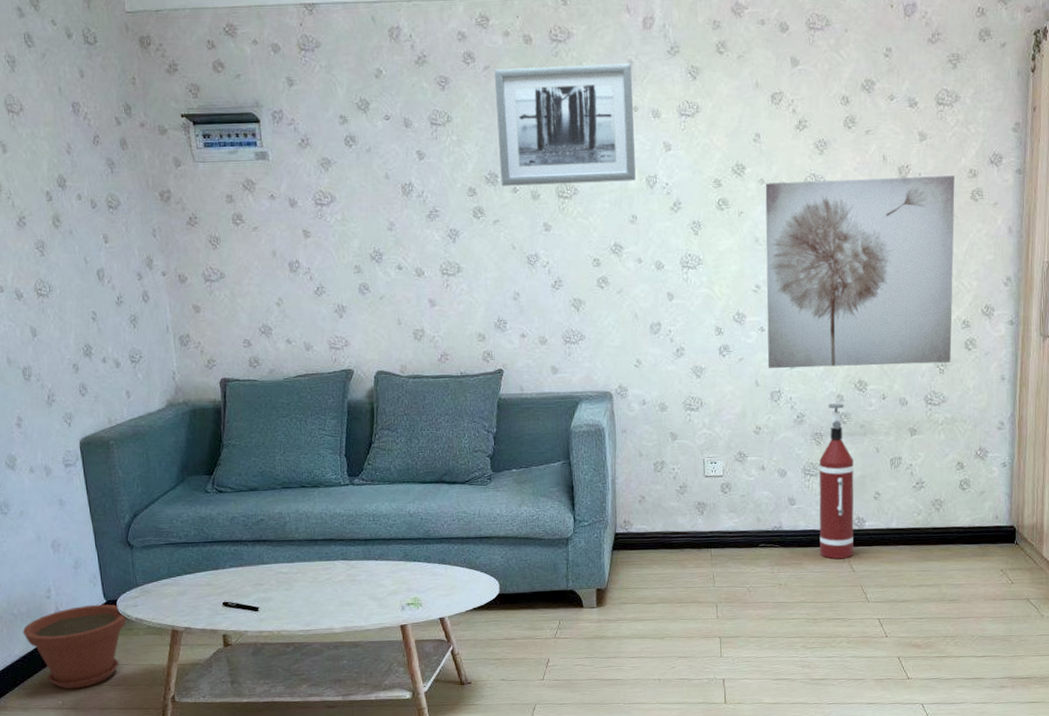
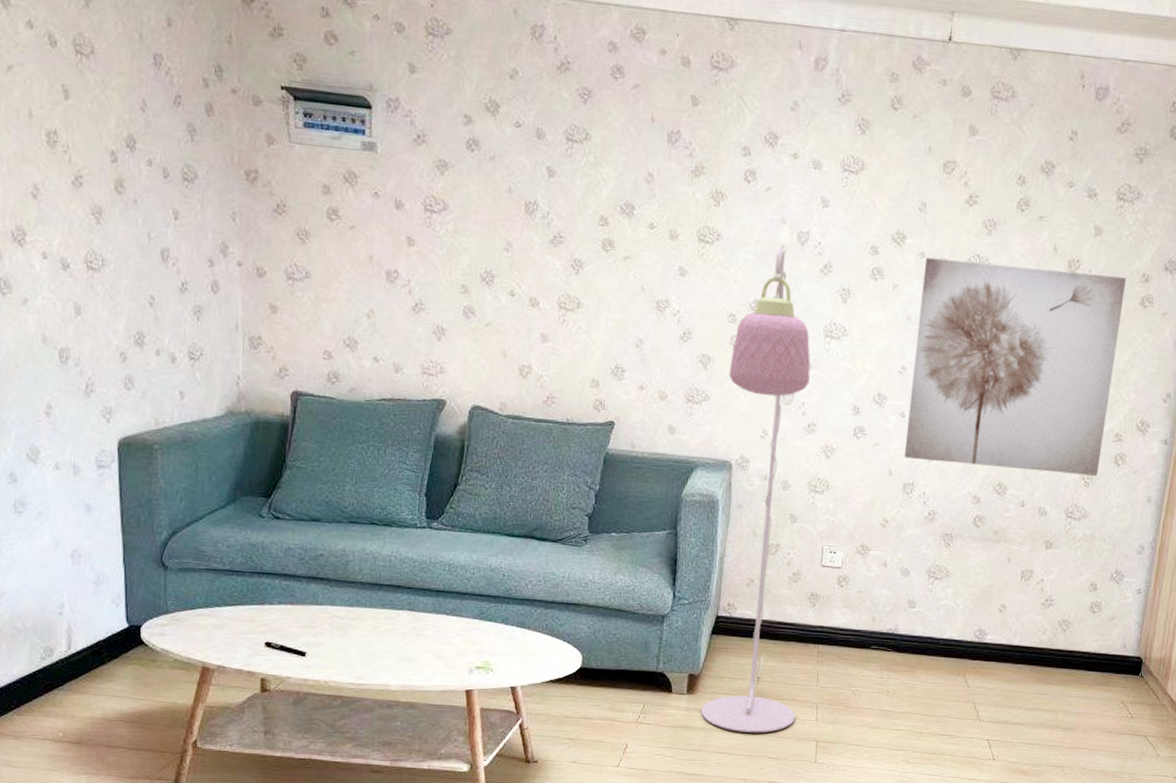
plant pot: present [22,604,128,689] -> none [25,627,152,721]
wall art: present [493,63,636,186] -> none [637,89,797,235]
floor lamp: none [599,190,698,637] -> present [700,244,811,733]
fire extinguisher: present [819,403,854,560] -> none [934,504,983,672]

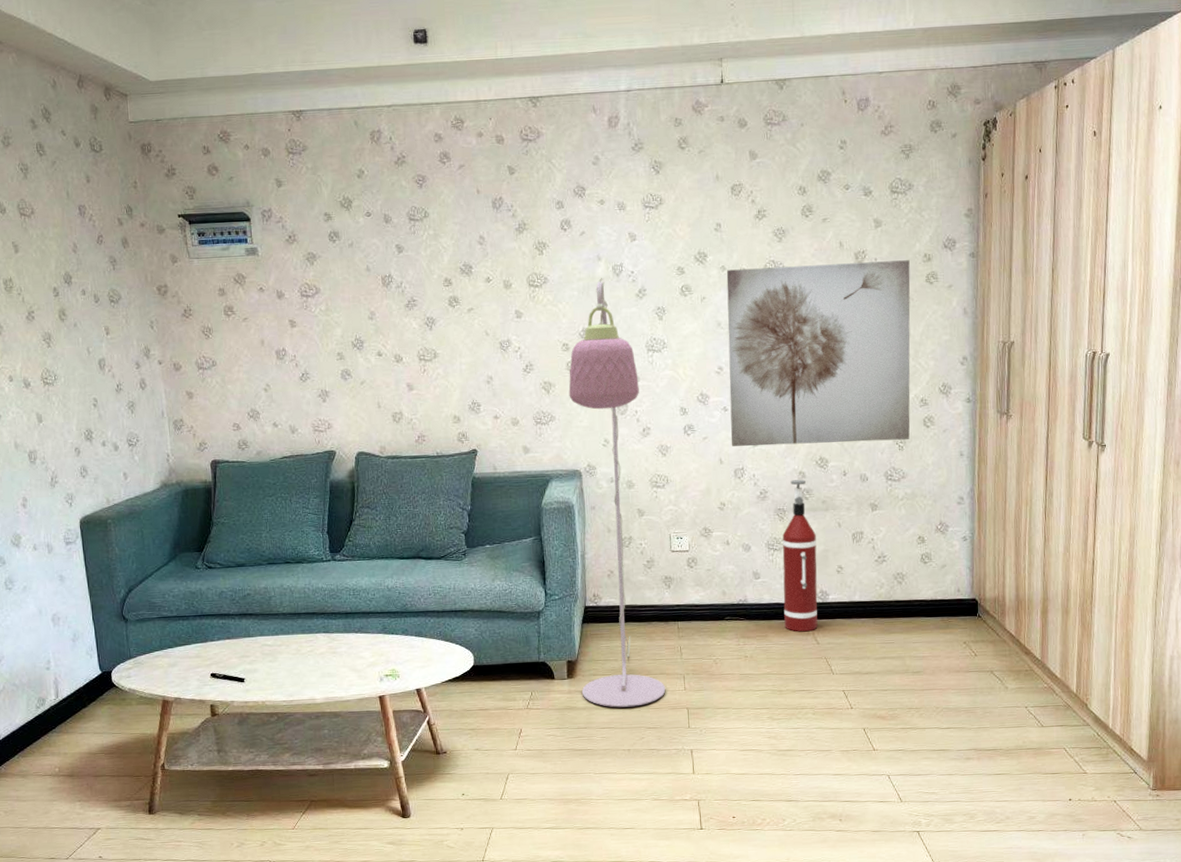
fire extinguisher: none [934,504,983,672] -> present [782,479,818,632]

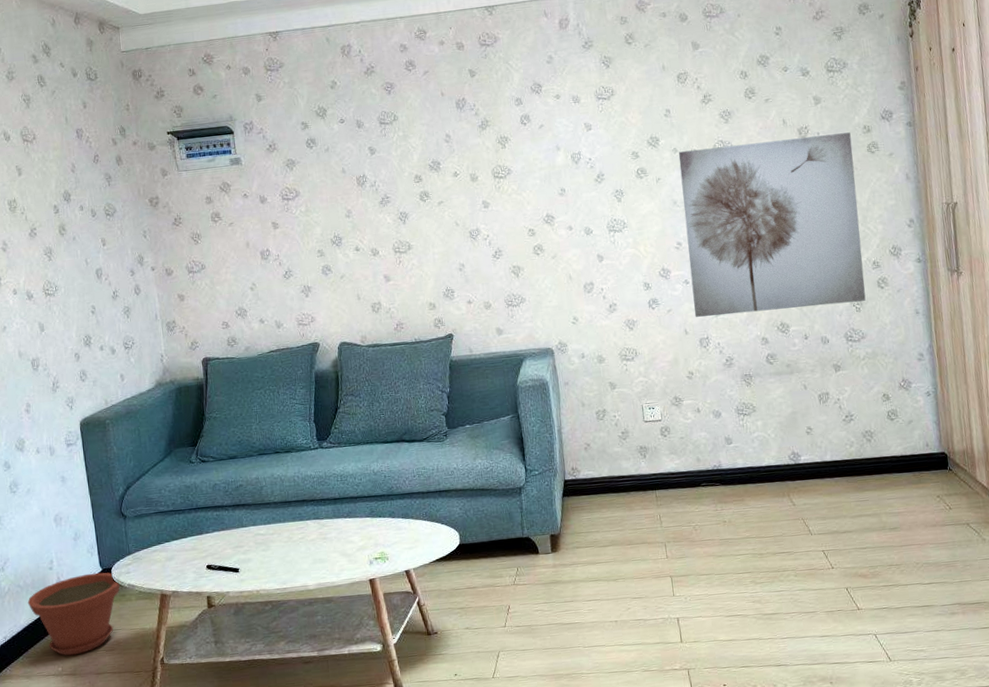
plant pot: none [23,675,121,757] -> present [27,572,121,656]
floor lamp: present [568,278,666,708] -> none [536,166,649,579]
fire extinguisher: present [782,479,818,632] -> none [751,345,793,495]

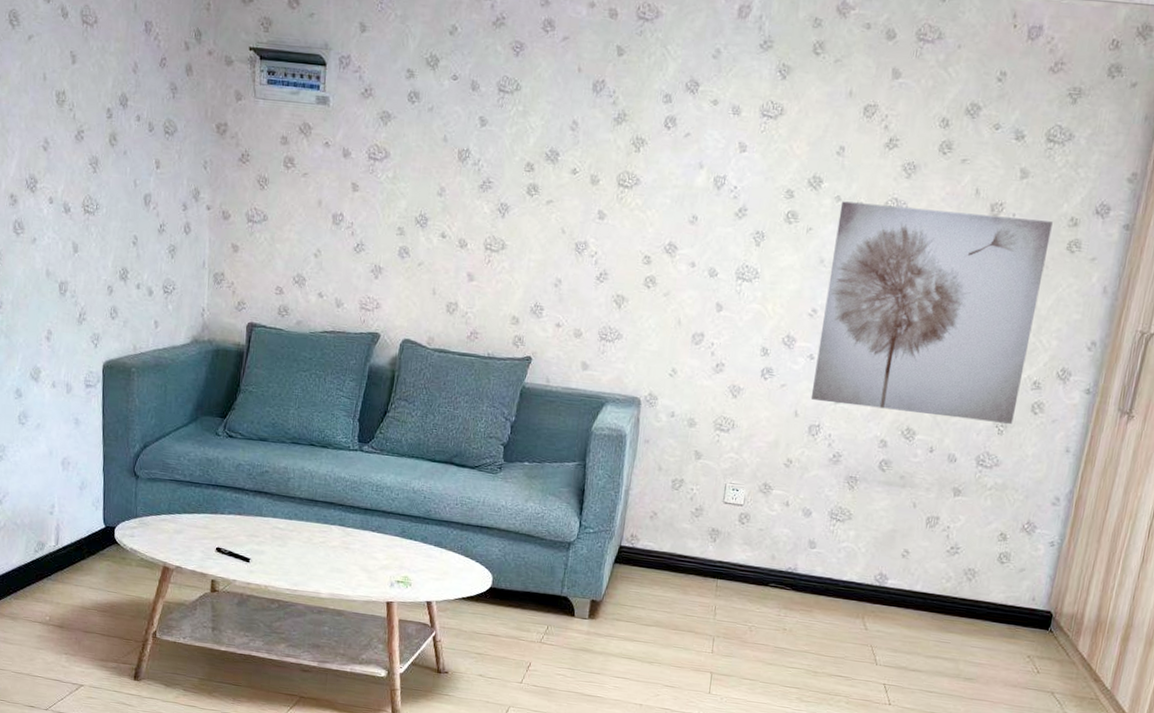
plant pot: present [27,572,121,656] -> none [22,527,123,608]

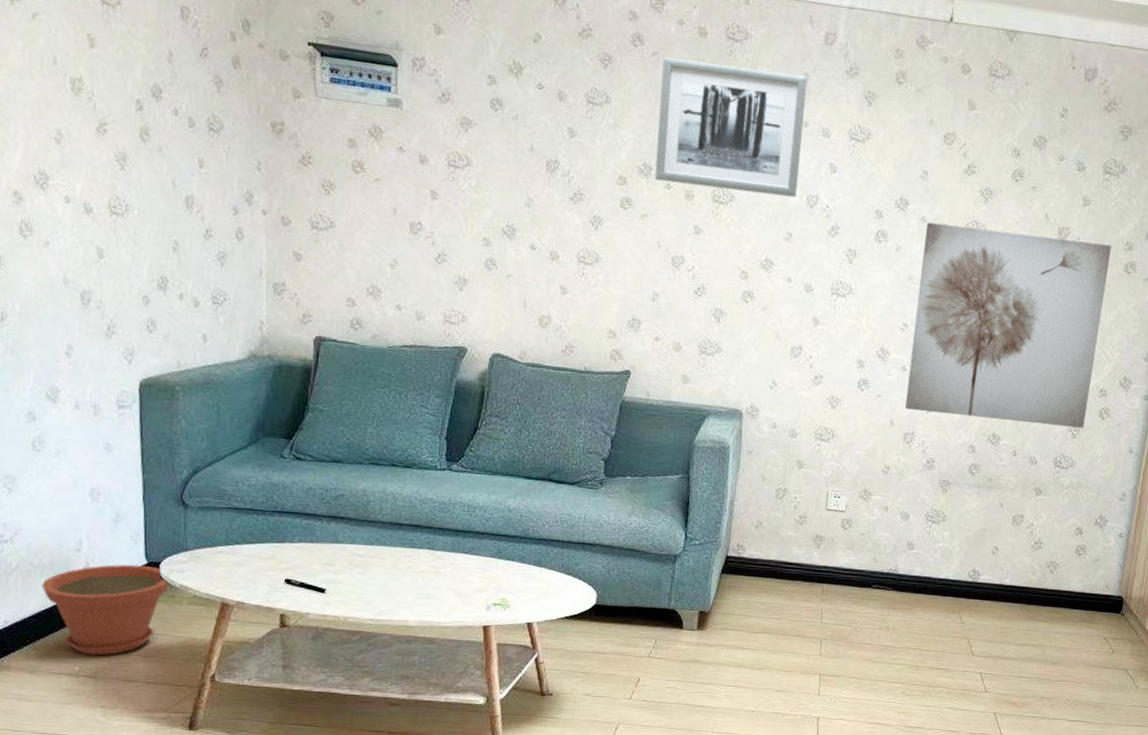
plant pot: none [22,527,123,608] -> present [41,564,171,656]
wall art: none [561,41,719,179] -> present [654,57,808,198]

